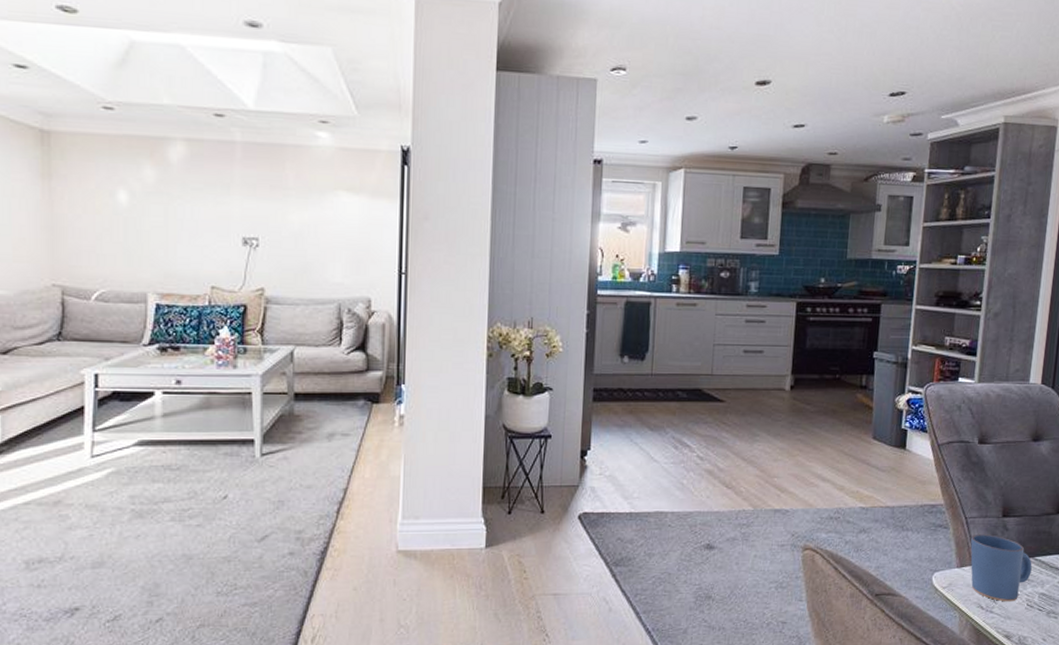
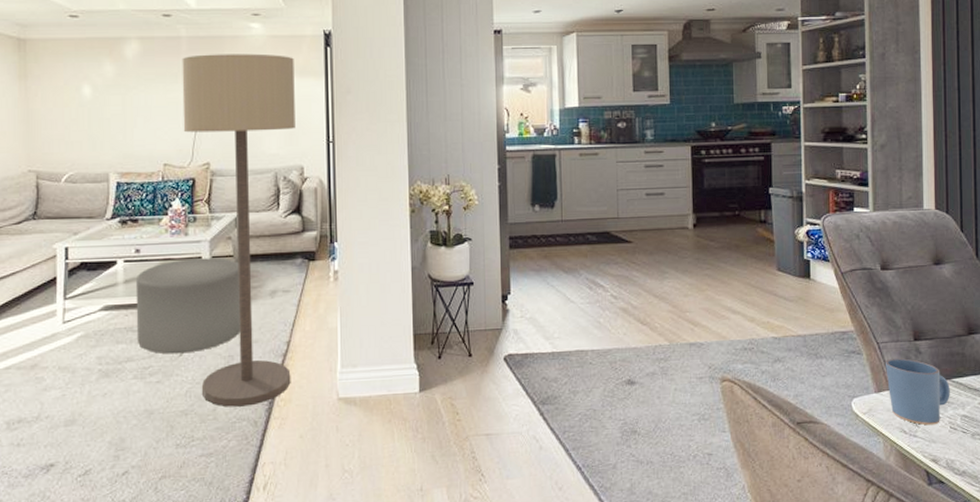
pouf: none [175,394,294,496] -> present [135,258,240,354]
floor lamp: none [235,164,366,555] -> present [182,53,295,407]

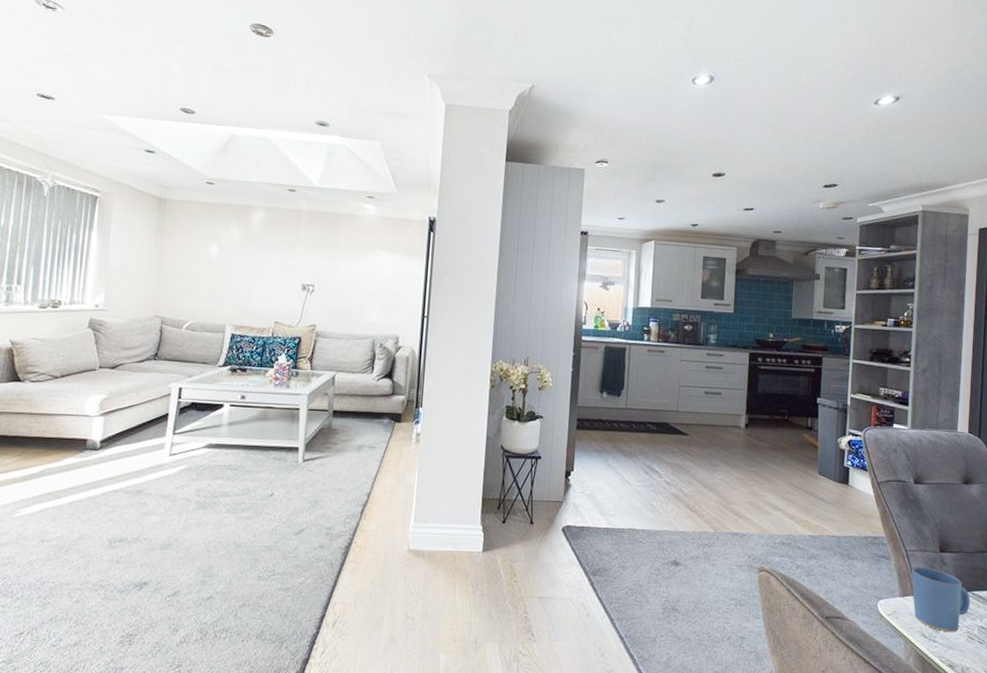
pouf: present [135,258,240,354] -> none [233,409,332,494]
floor lamp: present [182,53,295,407] -> none [286,228,400,548]

